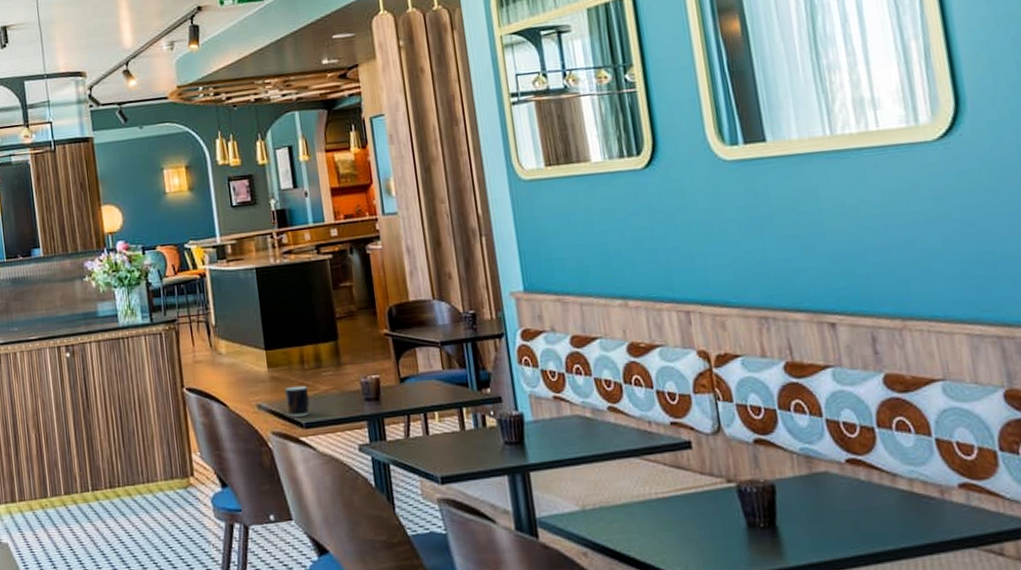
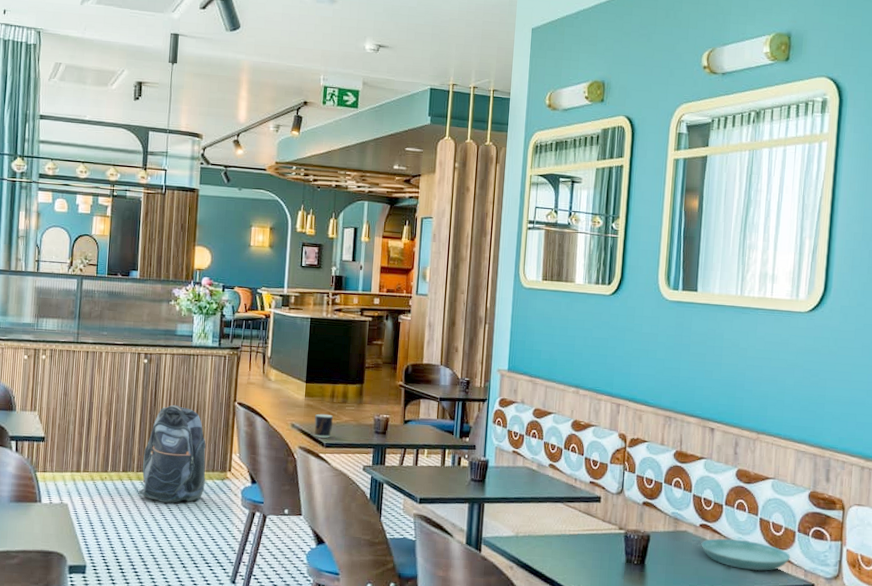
backpack: none [85,402,166,527] -> present [138,404,207,504]
saucer: none [854,473,999,516] -> present [701,538,791,571]

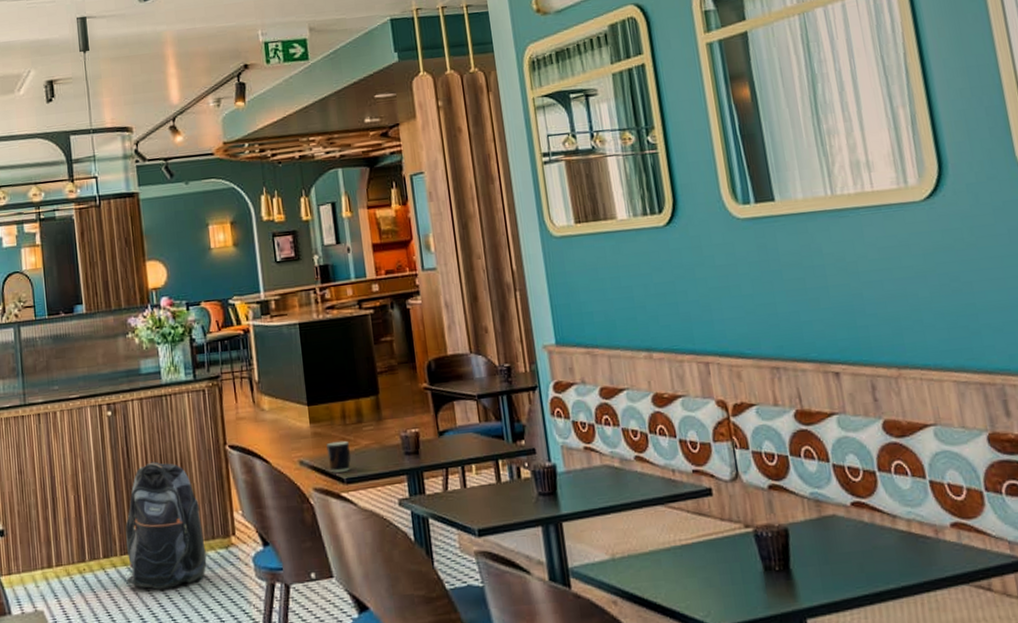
saucer: present [701,538,791,571] -> none [859,514,986,554]

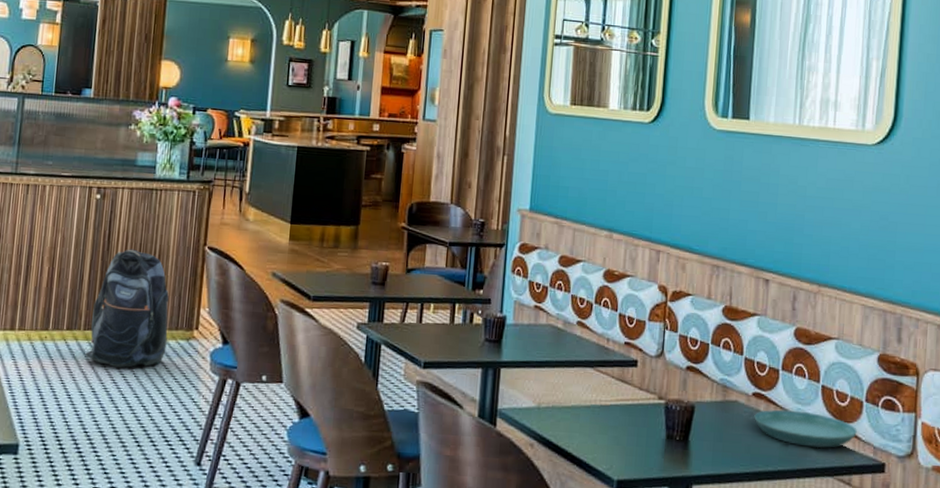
mug: present [326,440,351,473] -> none [299,260,323,290]
saucer: none [859,514,986,554] -> present [754,409,858,449]

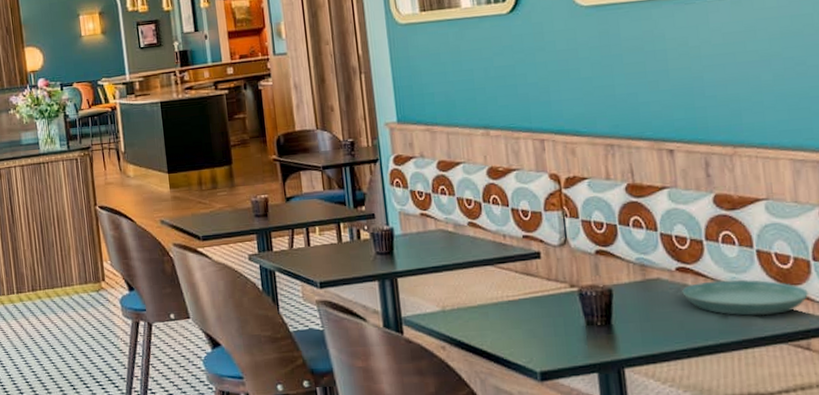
backpack: present [85,249,170,369] -> none [11,218,81,324]

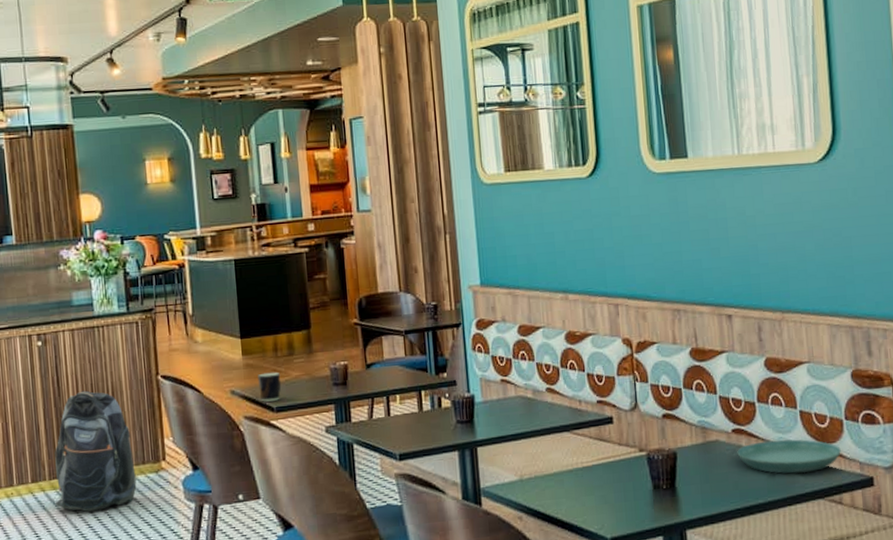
backpack: none [11,218,81,324] -> present [54,390,137,512]
mug: none [184,204,207,231] -> present [258,372,282,402]

